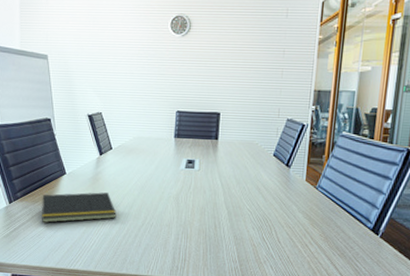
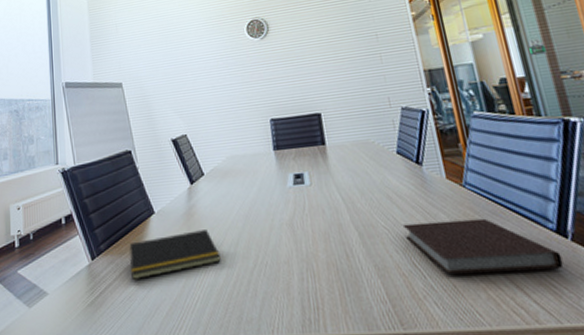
notebook: none [262,210,369,255] -> present [402,218,564,275]

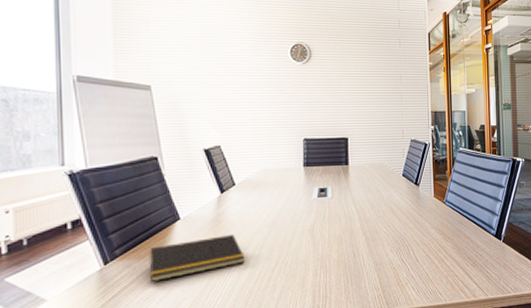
notebook: present [402,218,564,275] -> none [398,226,495,267]

